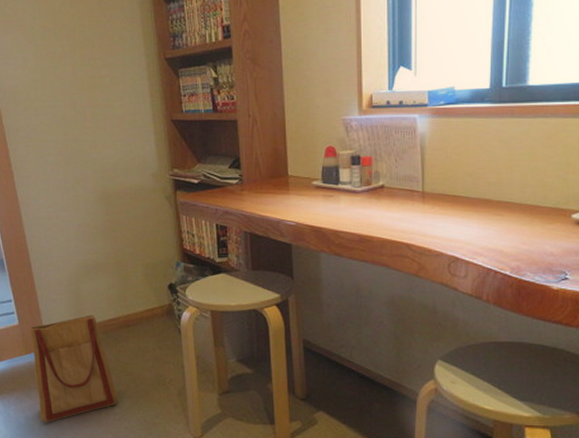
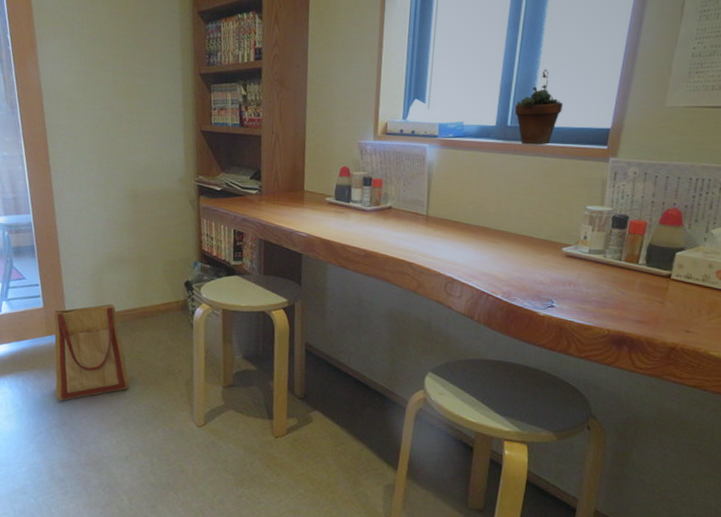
succulent plant: none [509,22,561,106] -> present [514,69,563,146]

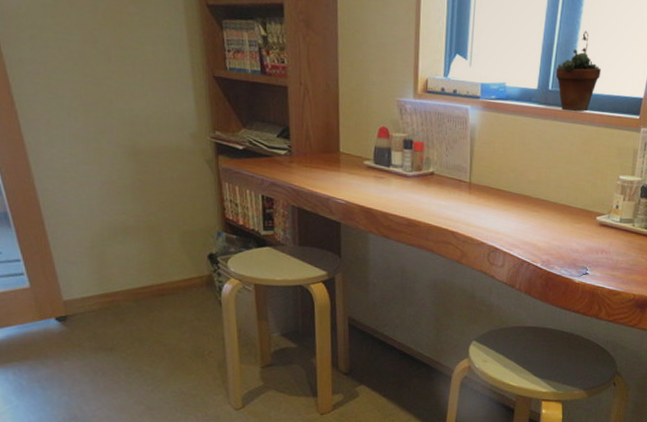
shopping bag: present [53,304,130,401] -> none [44,281,151,393]

